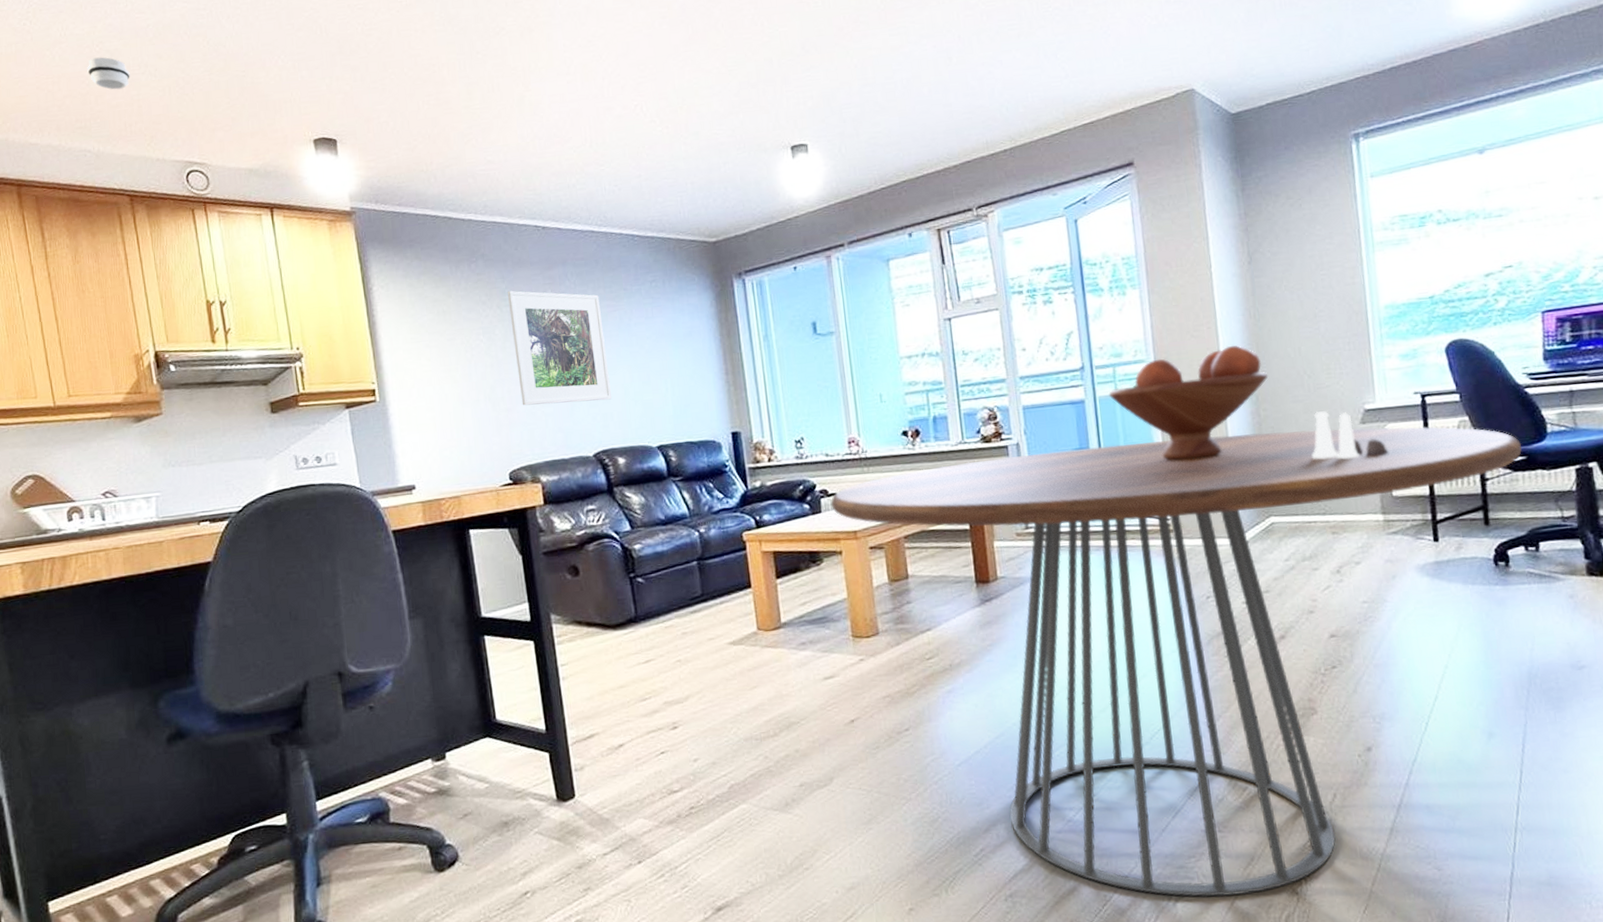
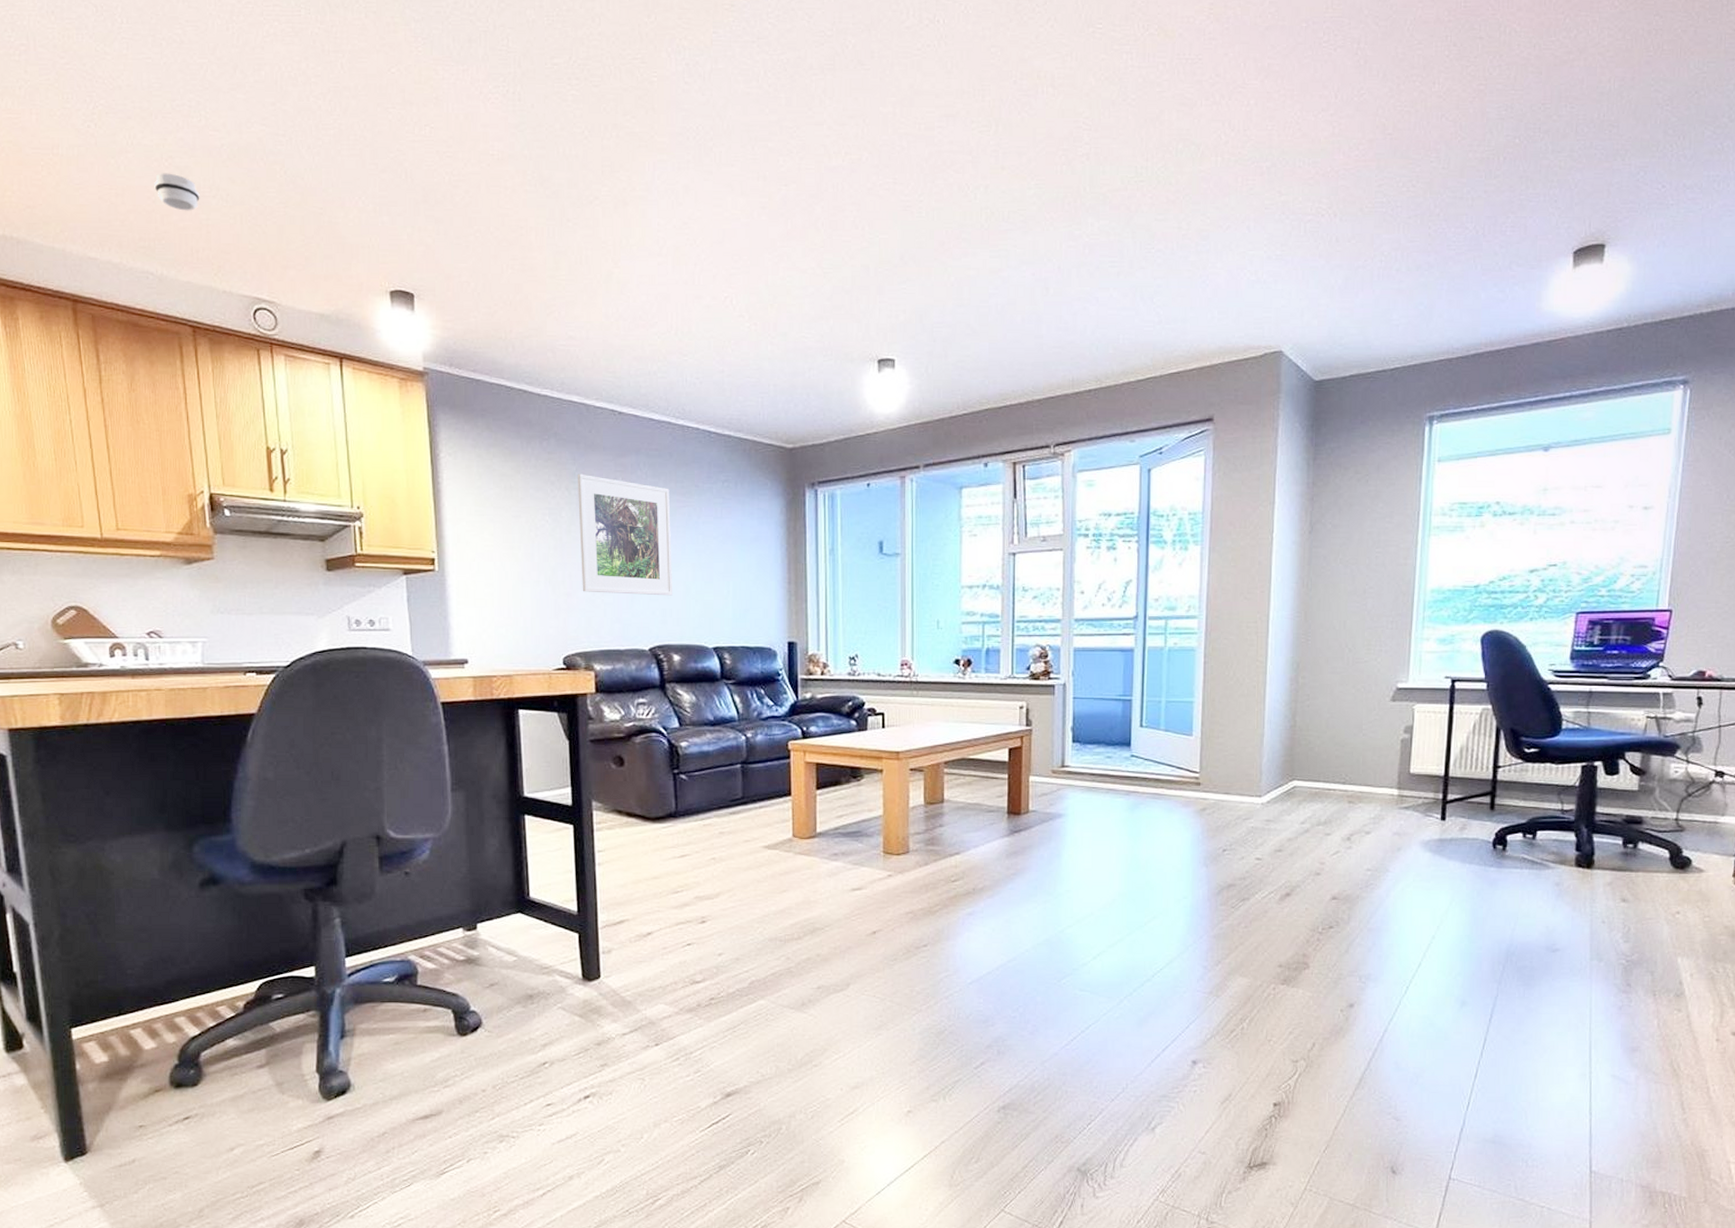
dining table: present [831,426,1522,898] -> none [878,695,1537,1127]
fruit bowl: present [1108,345,1269,460] -> none [1157,611,1312,717]
salt and pepper shaker set: present [1312,411,1389,459] -> none [1341,685,1413,733]

